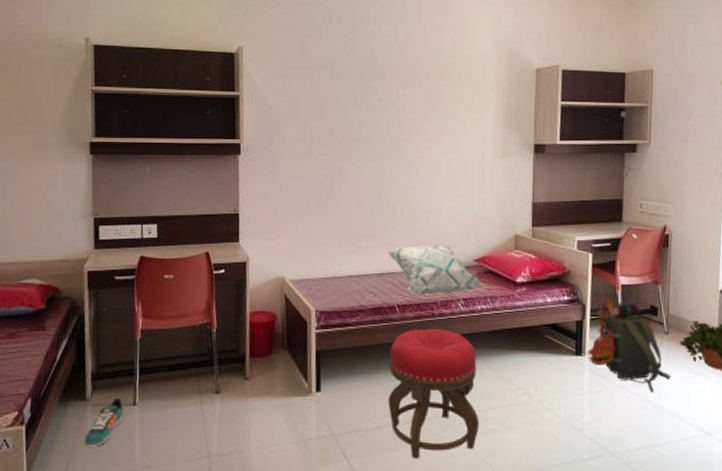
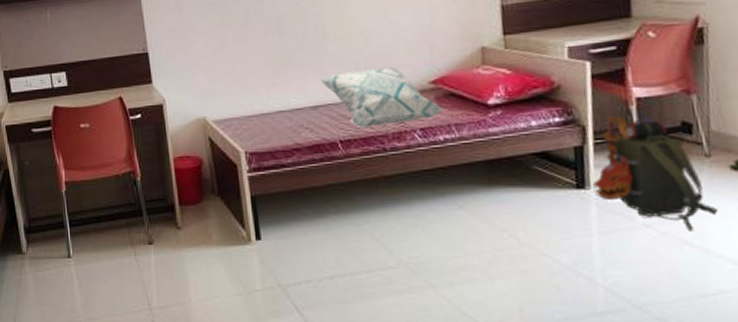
sneaker: present [85,397,124,447] -> none [27,250,61,299]
stool: present [388,329,479,459] -> none [336,165,455,312]

